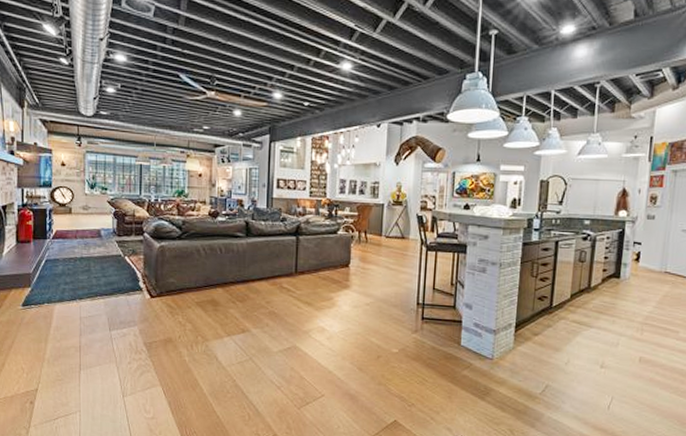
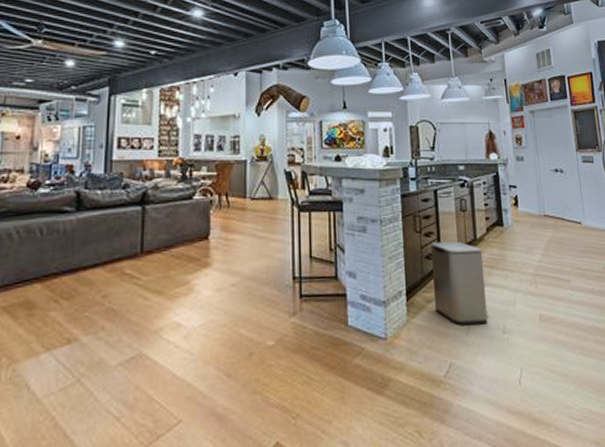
pedal bin: none [539,286,594,359] -> present [430,241,488,326]

